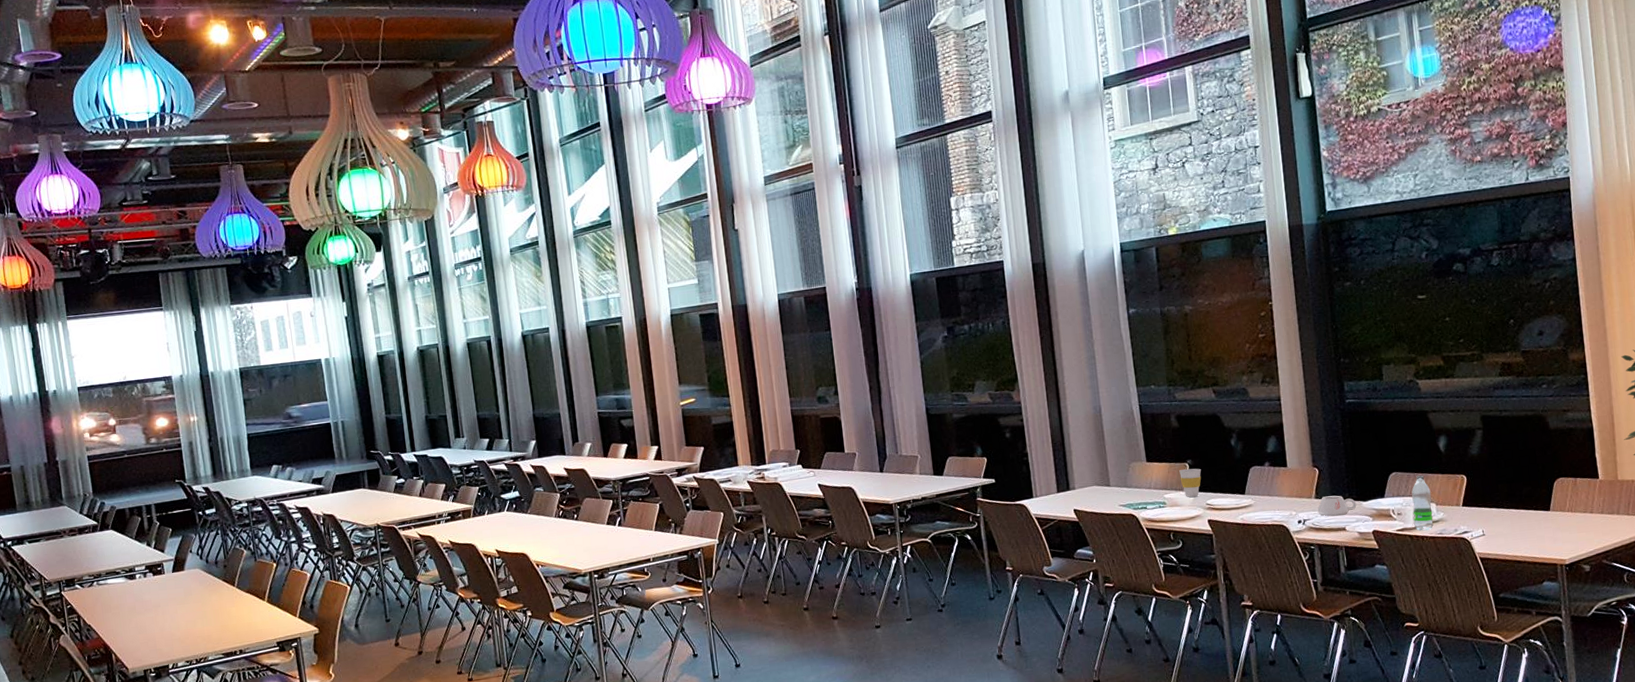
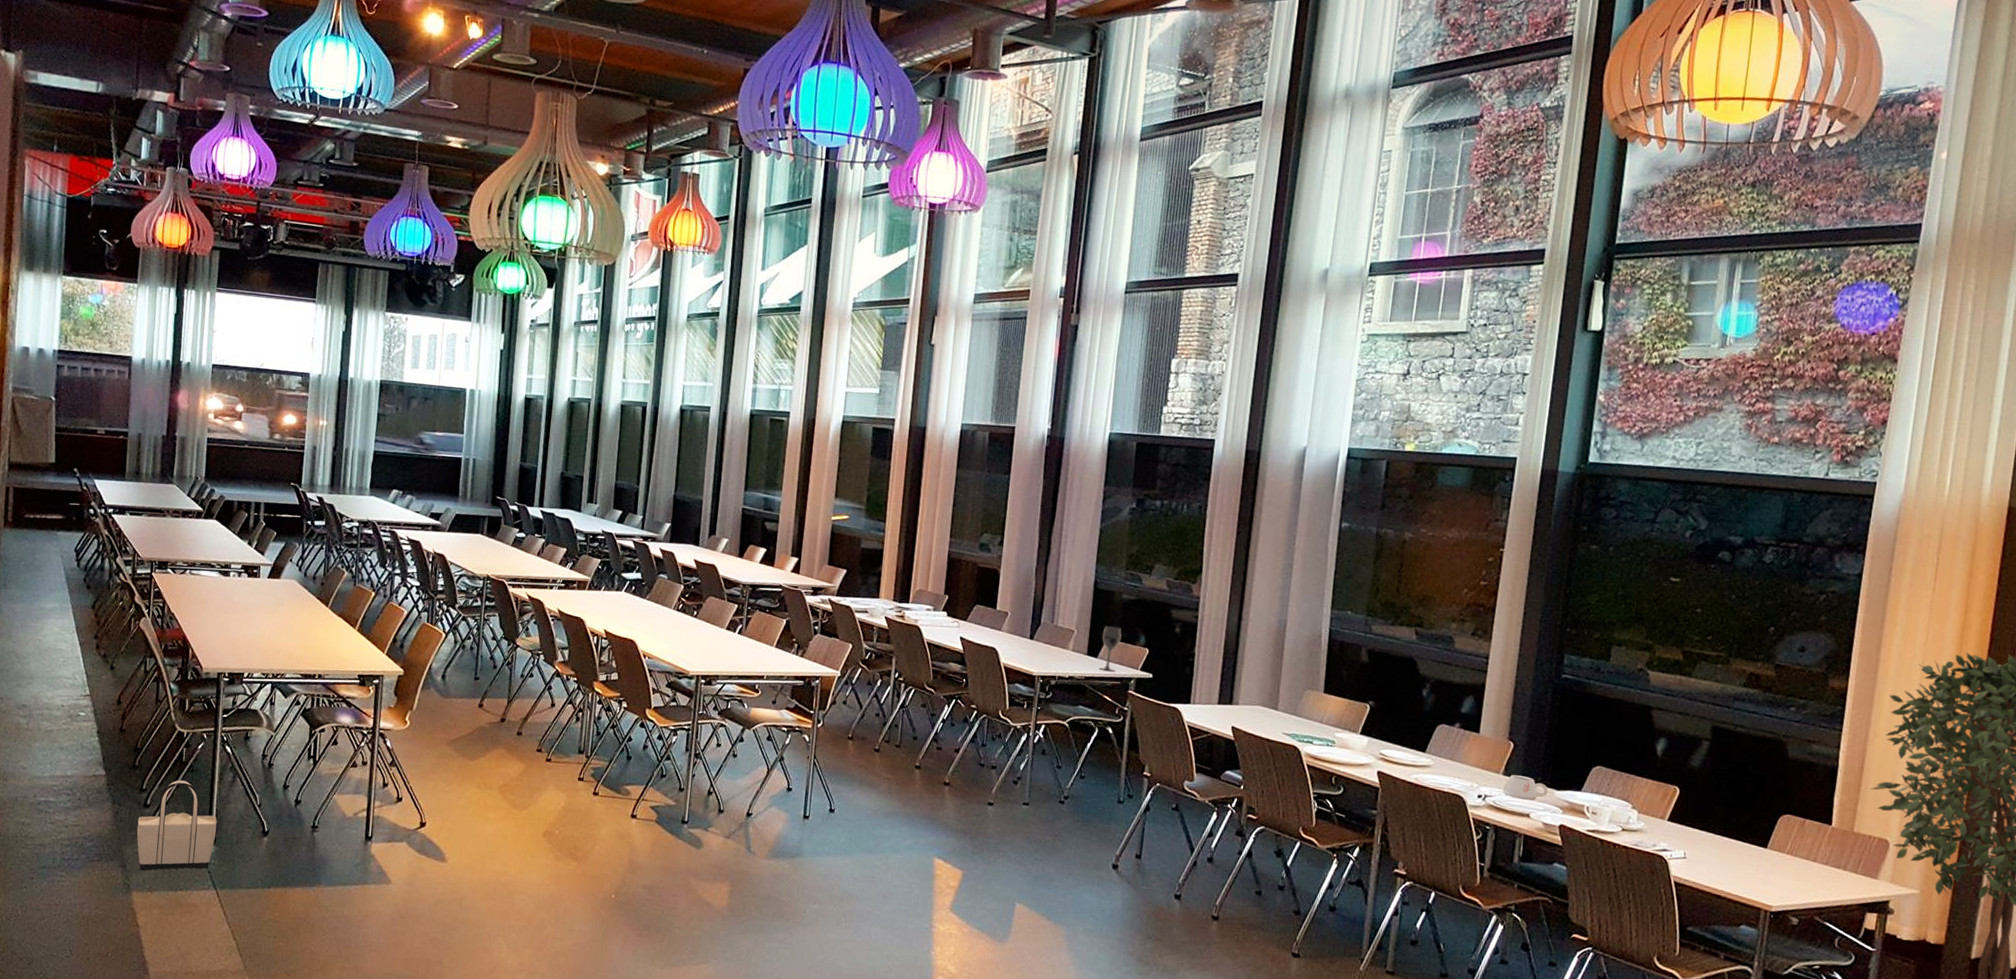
wine glass: none [943,444,961,486] -> present [1098,625,1122,671]
cup: present [1179,468,1202,498] -> none [1356,709,1383,744]
bottle: present [1411,475,1434,531] -> none [1608,776,1636,839]

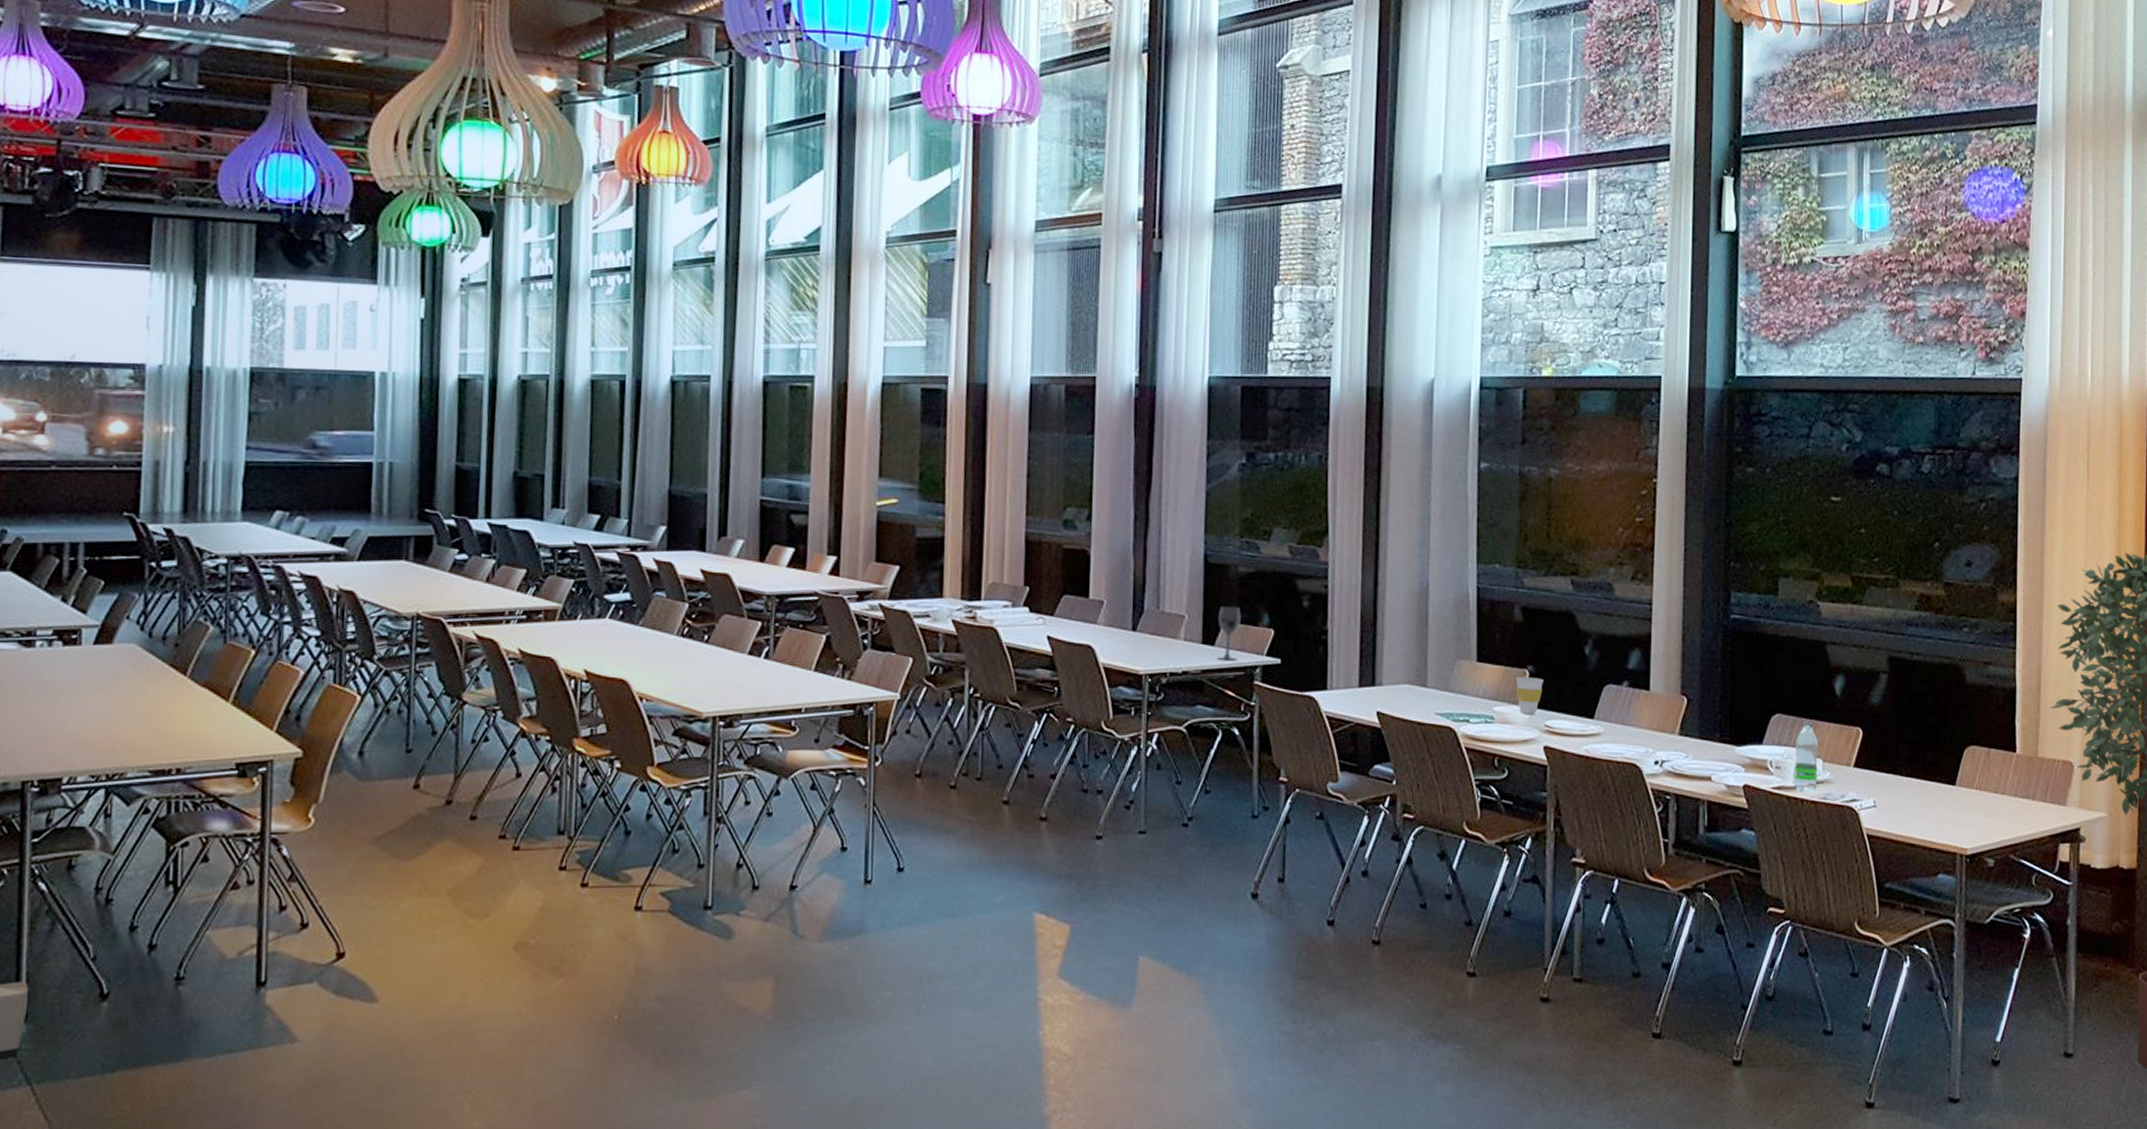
cup: none [1356,709,1383,744] -> present [1516,676,1544,715]
cup: present [1502,775,1548,801] -> none [1679,734,1728,762]
bottle: none [1608,776,1636,839] -> present [1794,722,1819,793]

